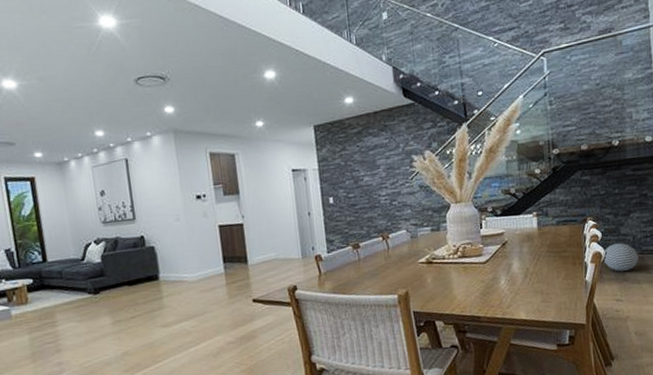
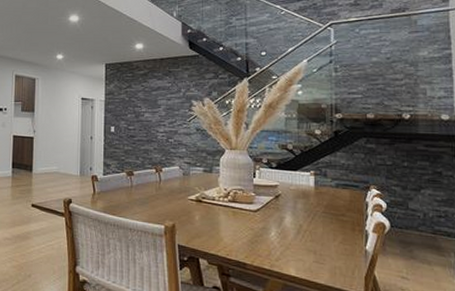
decorative ball: present [603,243,639,272] -> none [387,217,430,248]

